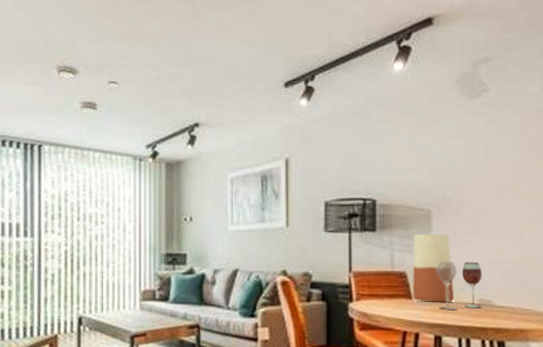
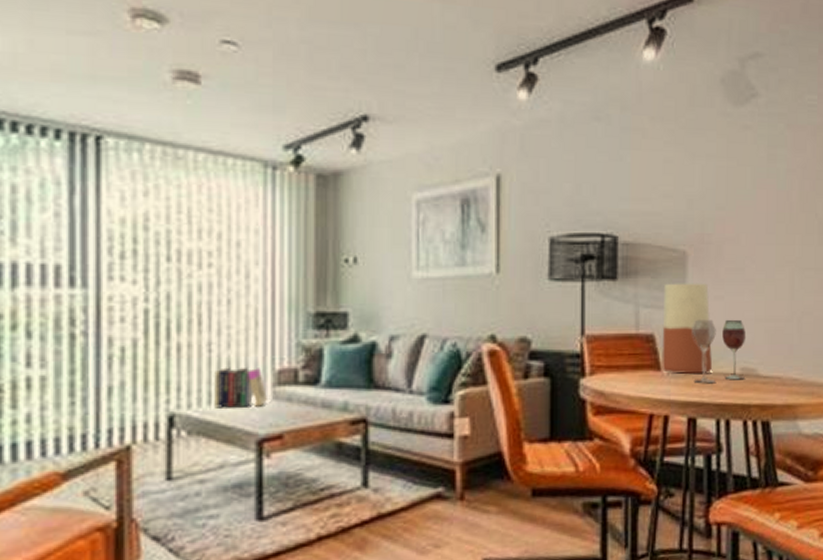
books: none [104,288,136,314] -> present [213,367,267,408]

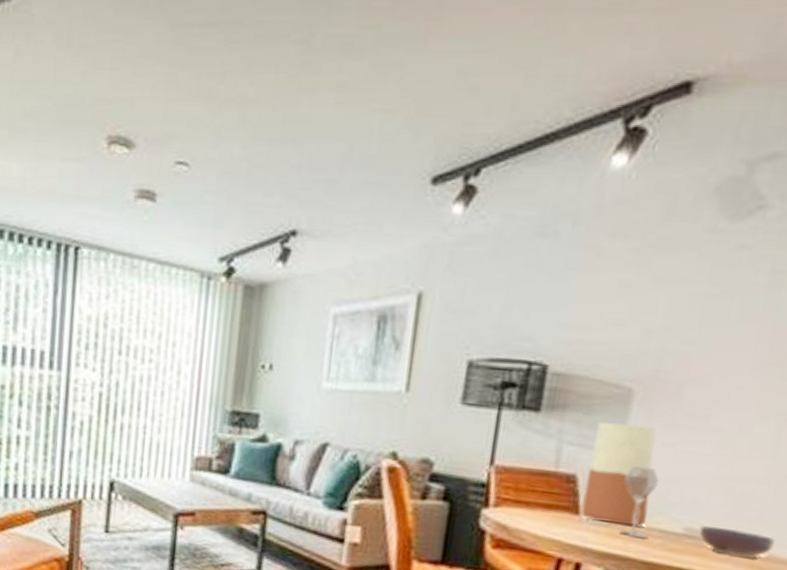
books: present [213,367,267,408] -> none [143,448,186,486]
wineglass: present [722,319,747,380] -> none [660,470,699,542]
bowl: none [751,363,804,387] -> present [699,524,777,559]

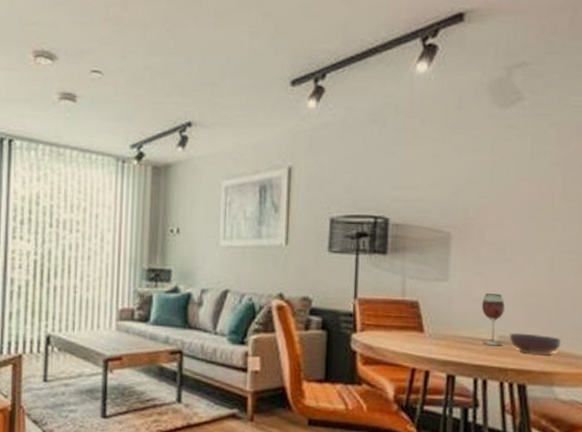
vase: present [581,422,656,527] -> none [424,259,472,338]
wineglass: present [618,466,659,539] -> none [453,291,476,347]
wineglass: none [660,470,699,542] -> present [482,292,505,346]

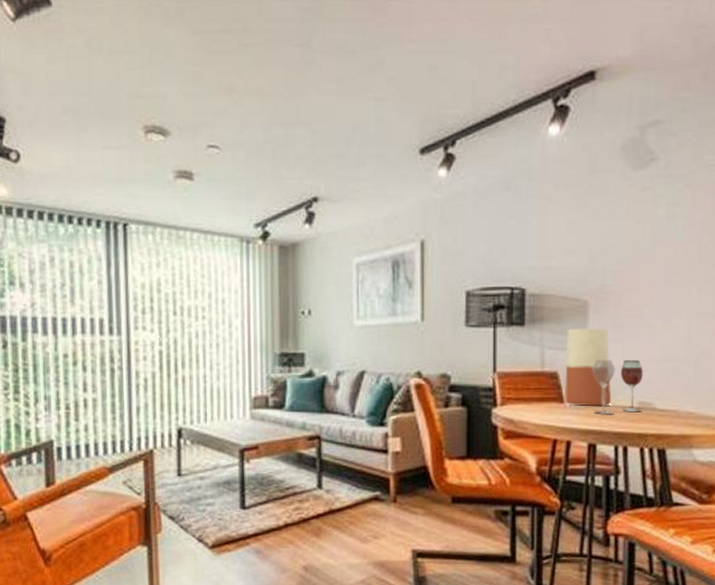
vase: none [424,259,472,338] -> present [565,328,612,406]
wineglass: none [453,291,476,347] -> present [592,359,615,415]
bowl: present [509,332,562,356] -> none [648,398,700,419]

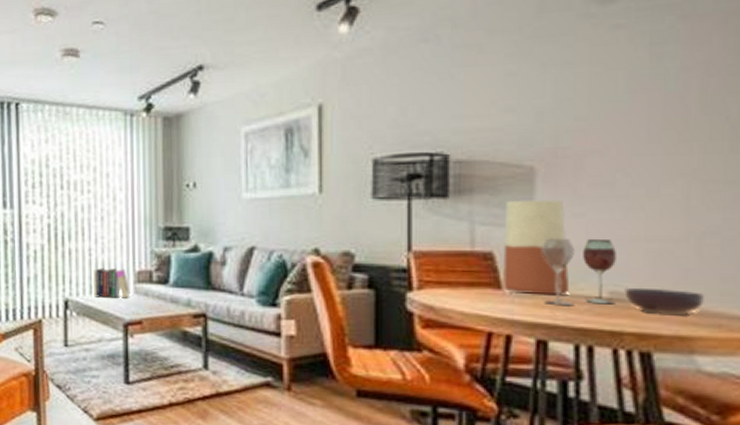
books: none [208,394,246,425] -> present [93,267,130,298]
bowl: none [648,398,700,419] -> present [624,287,706,316]

